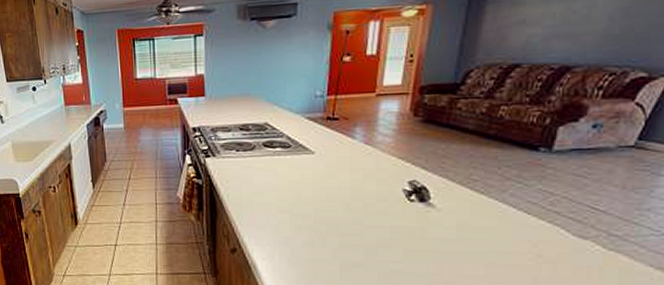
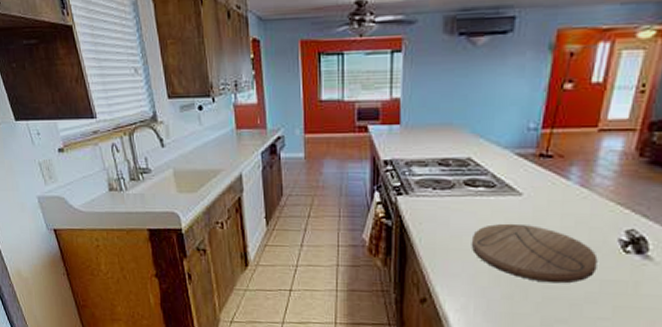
cutting board: none [272,178,386,231] -> present [471,223,598,284]

